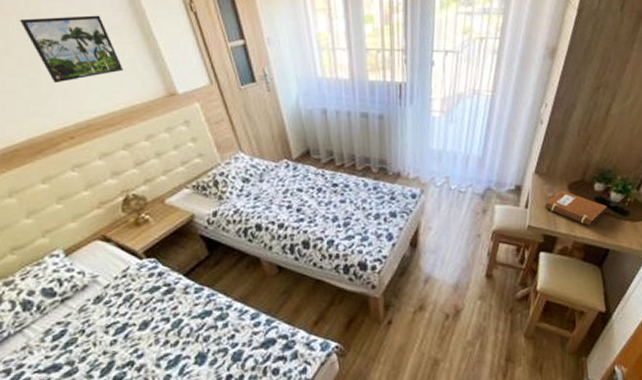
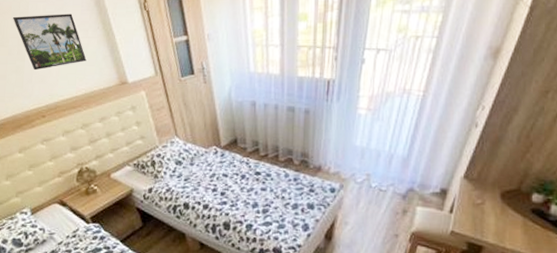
notebook: present [545,190,607,226] -> none [472,198,545,238]

